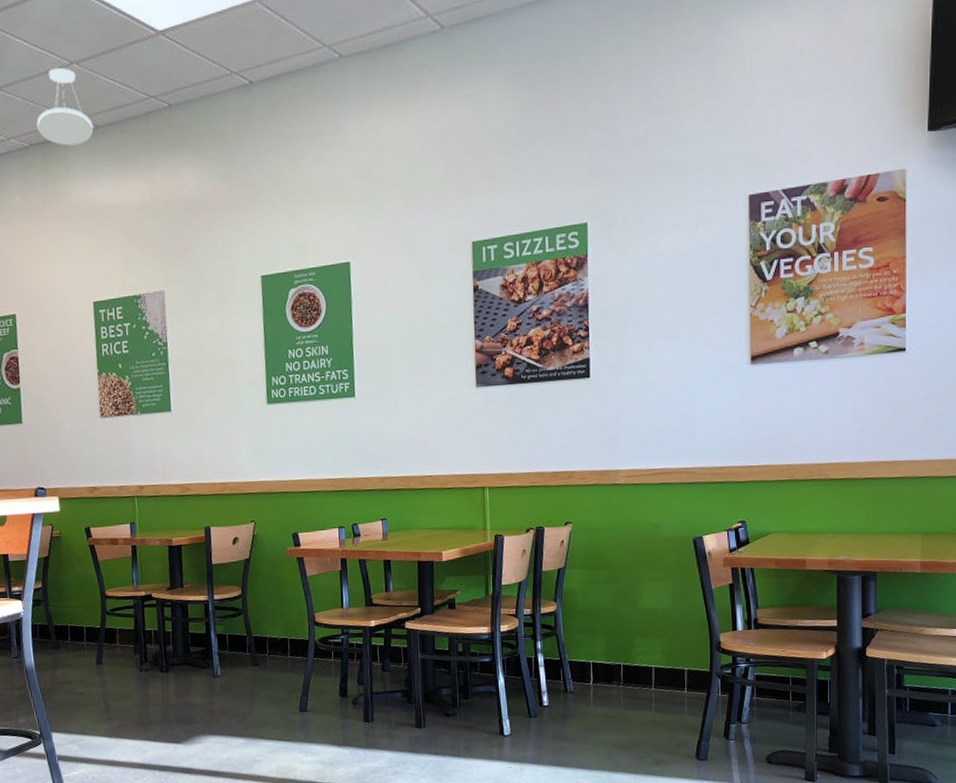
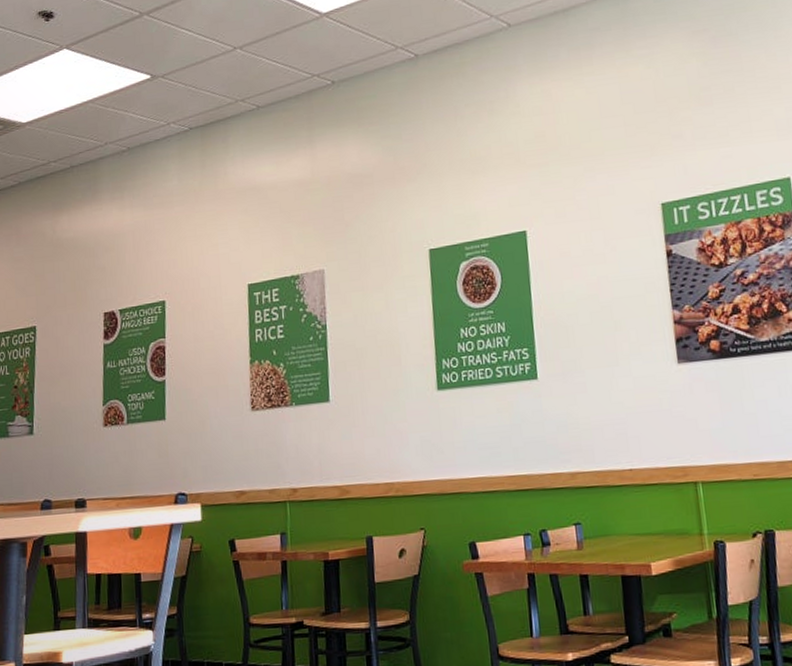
pendant light: present [36,67,94,146] -> none [197,53,255,128]

